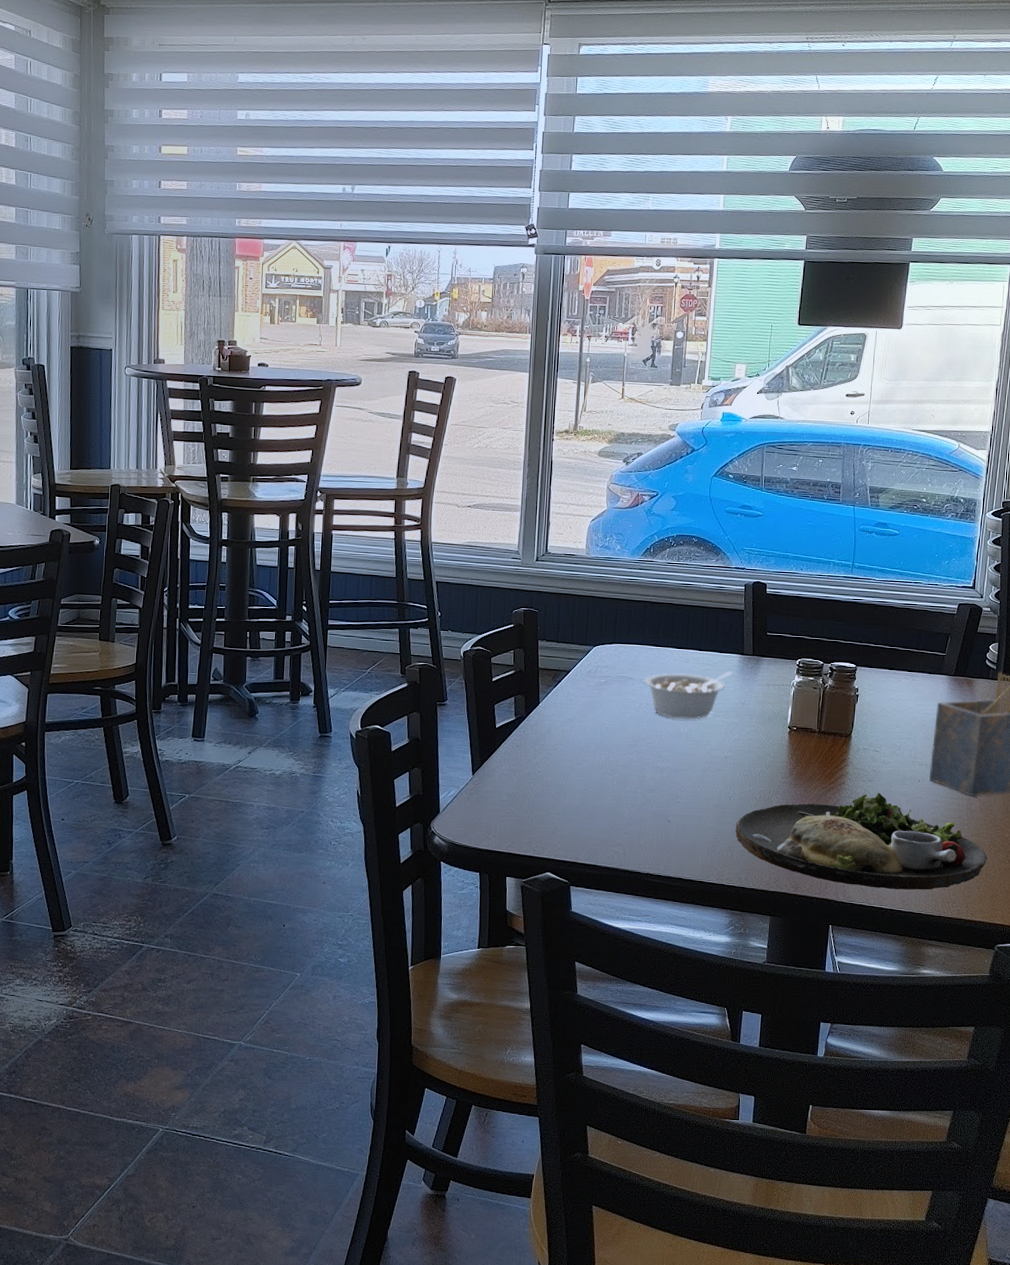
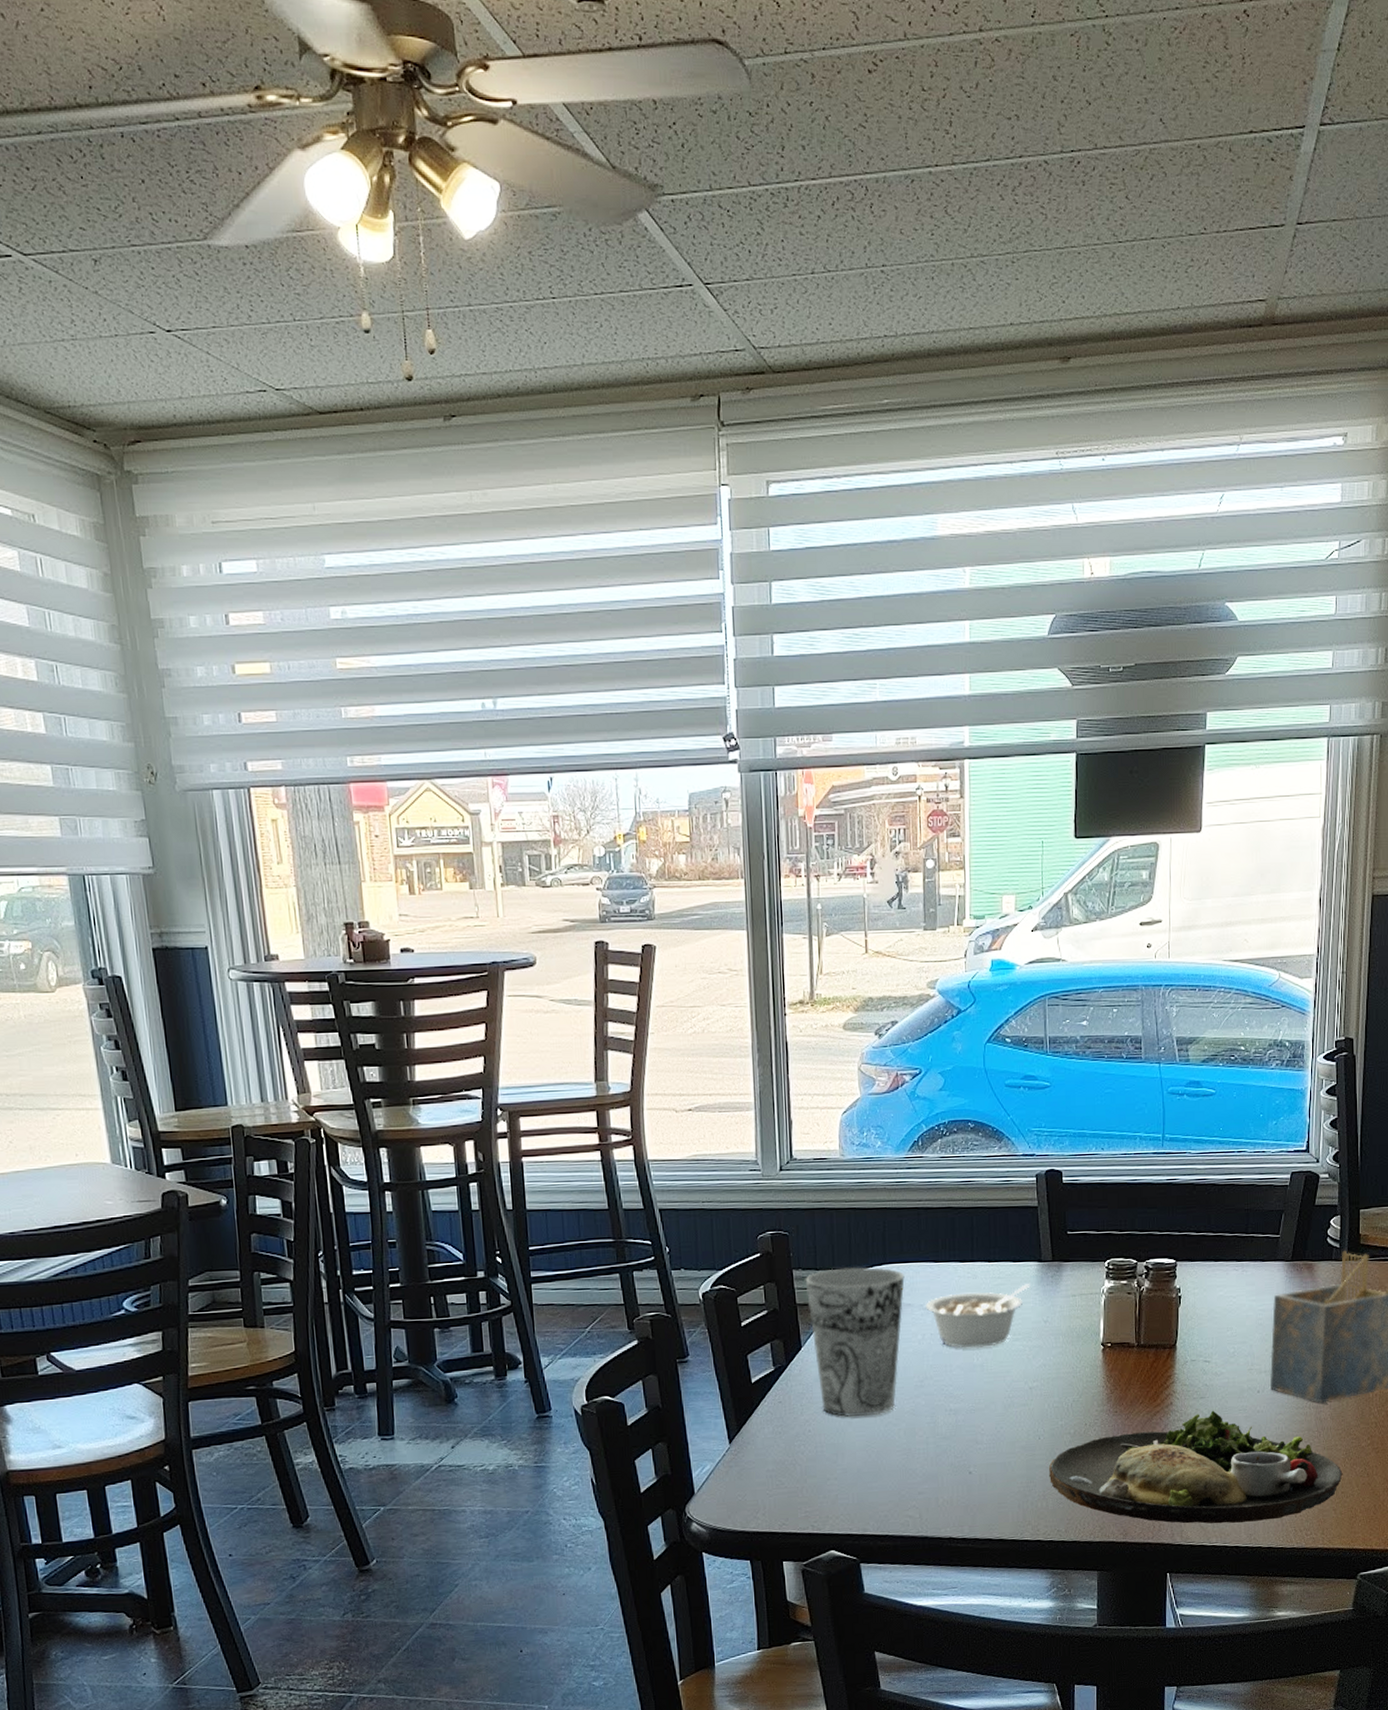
cup: none [548,643,629,766] -> present [805,1267,905,1417]

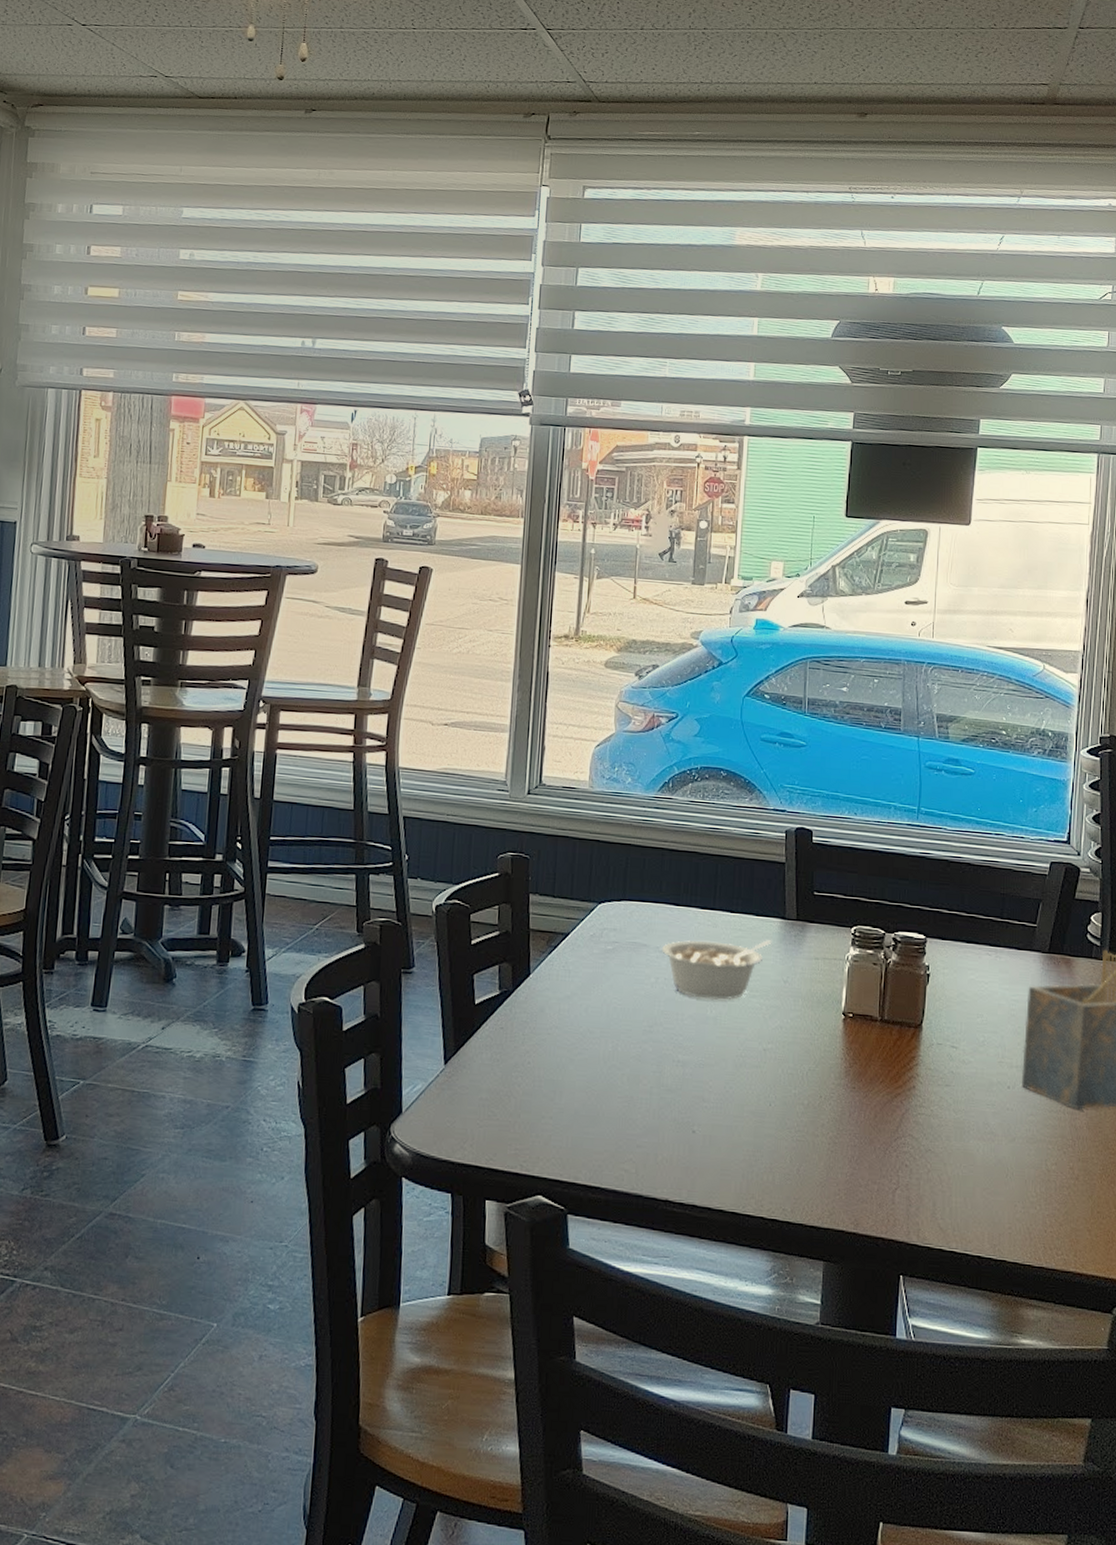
cup: present [805,1267,905,1417] -> none [541,898,643,1057]
dinner plate: present [1049,1410,1343,1524] -> none [778,1101,1099,1232]

